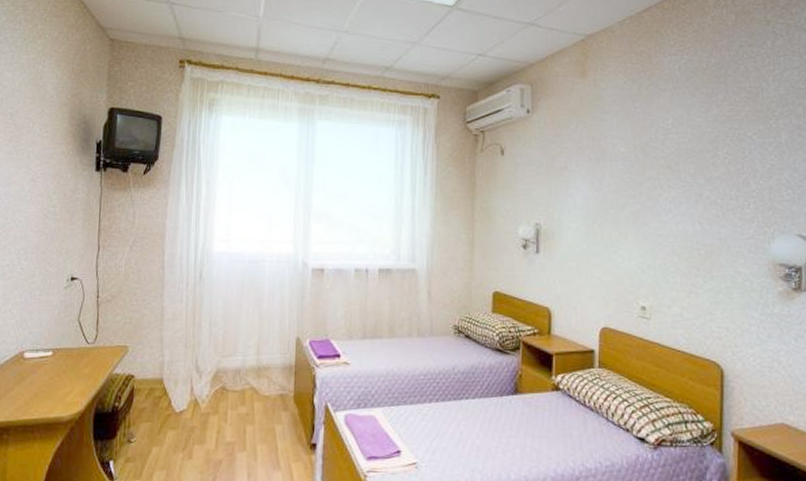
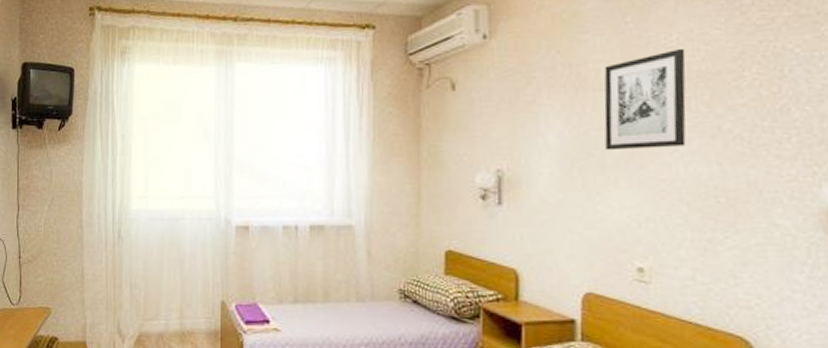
wall art: none [618,130,678,210] -> present [604,48,686,151]

